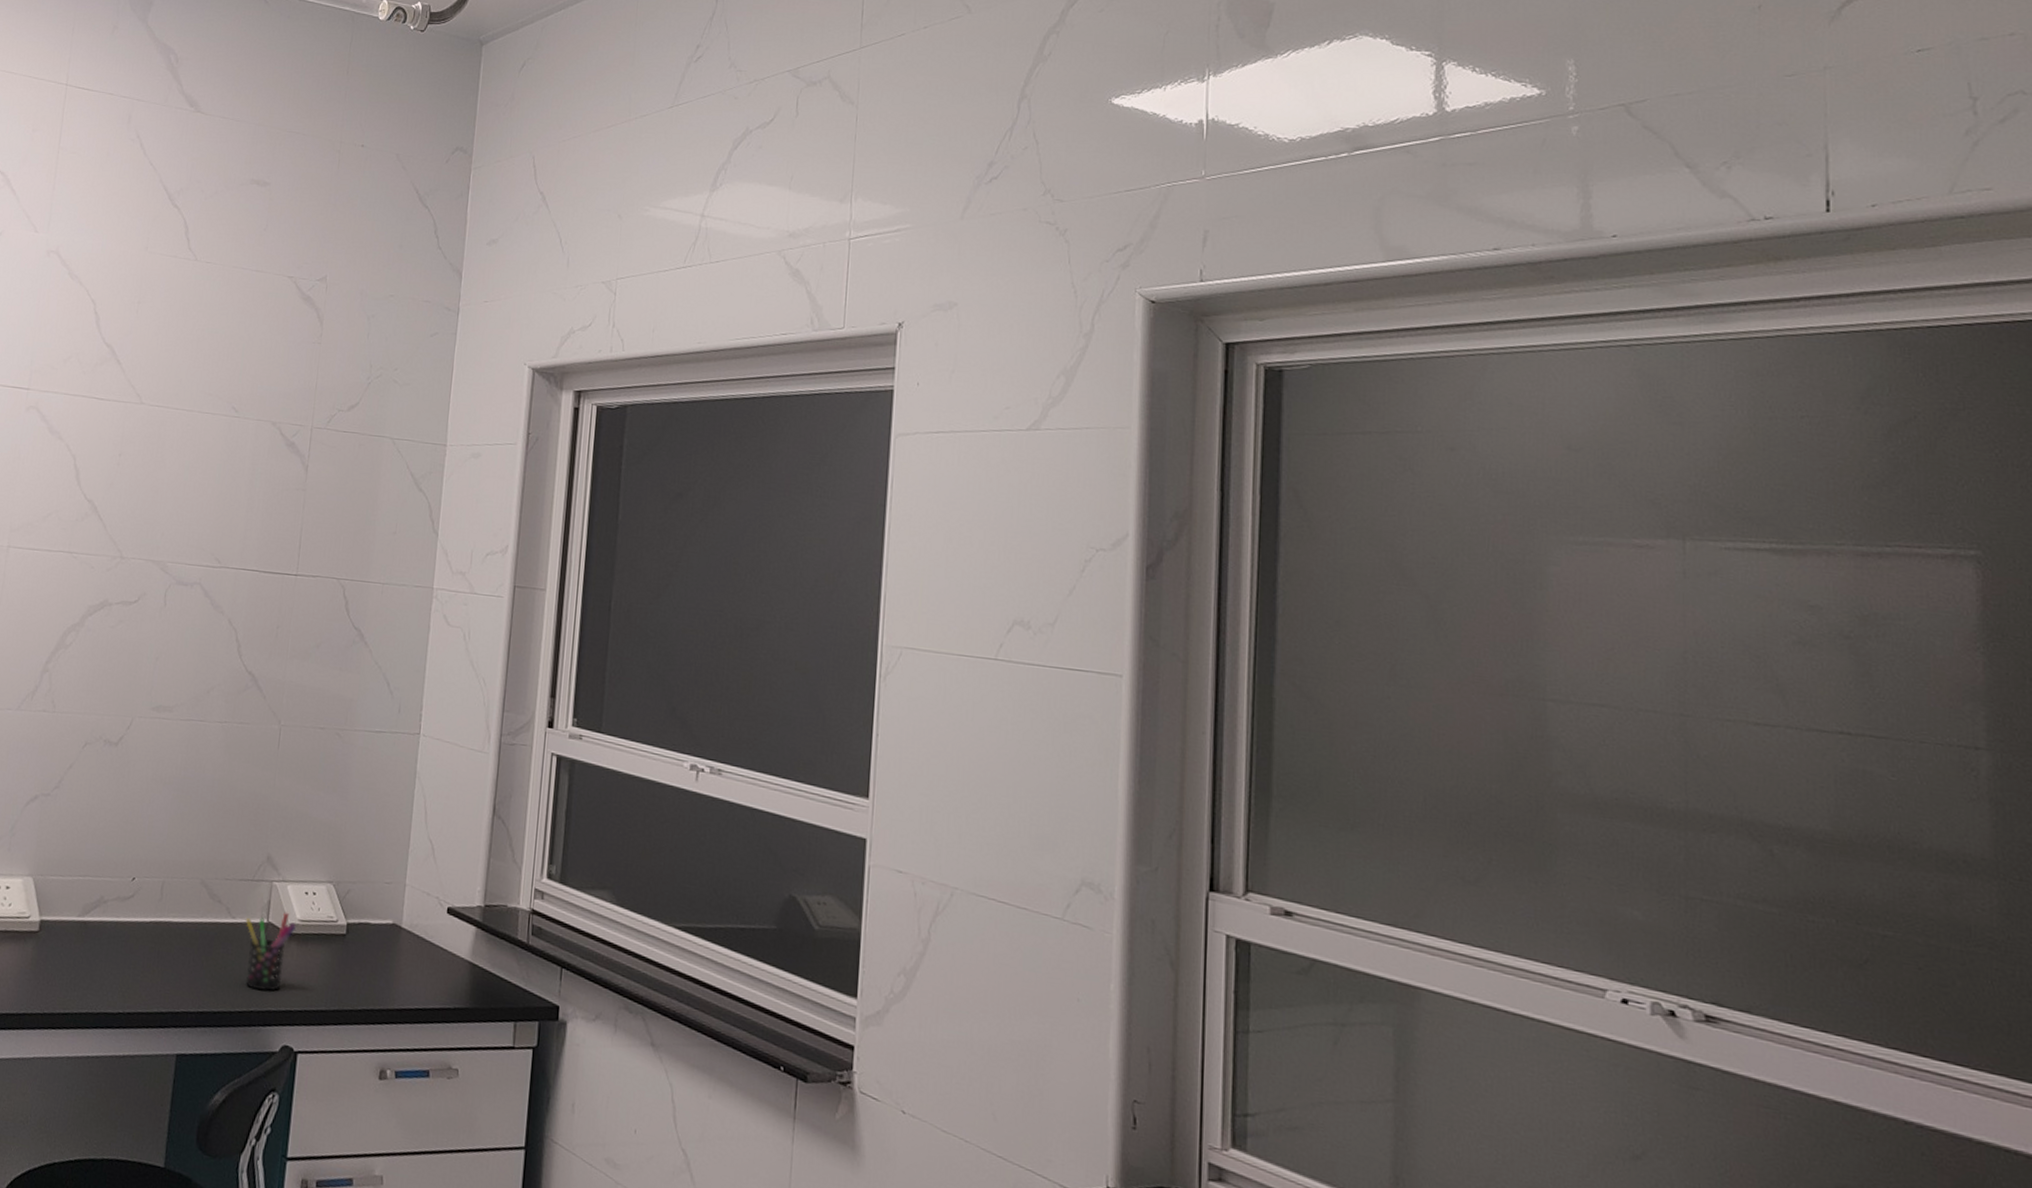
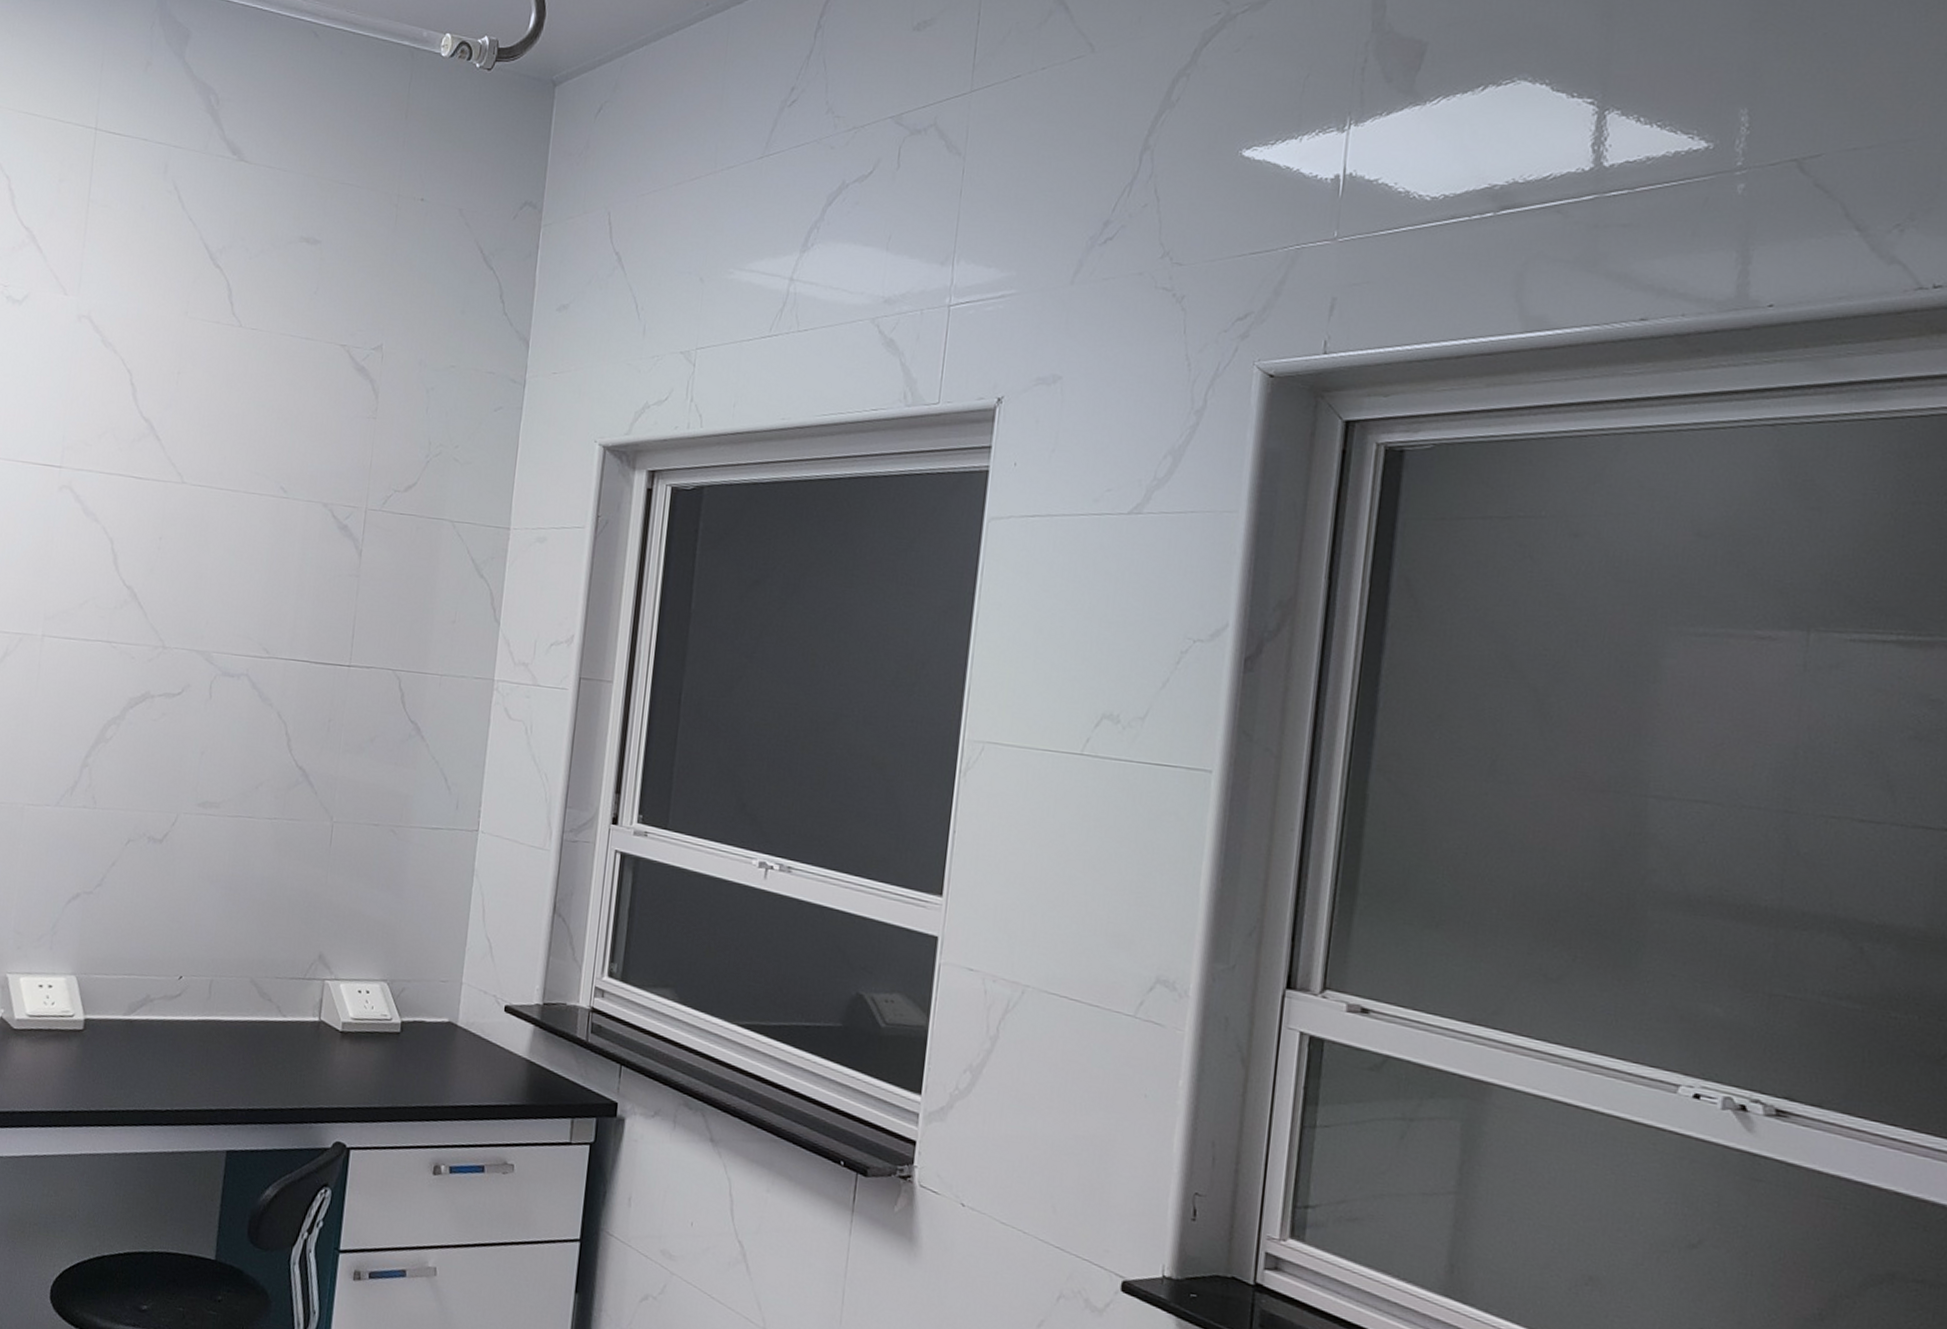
pen holder: present [245,912,297,992] -> none [296,1010,350,1089]

